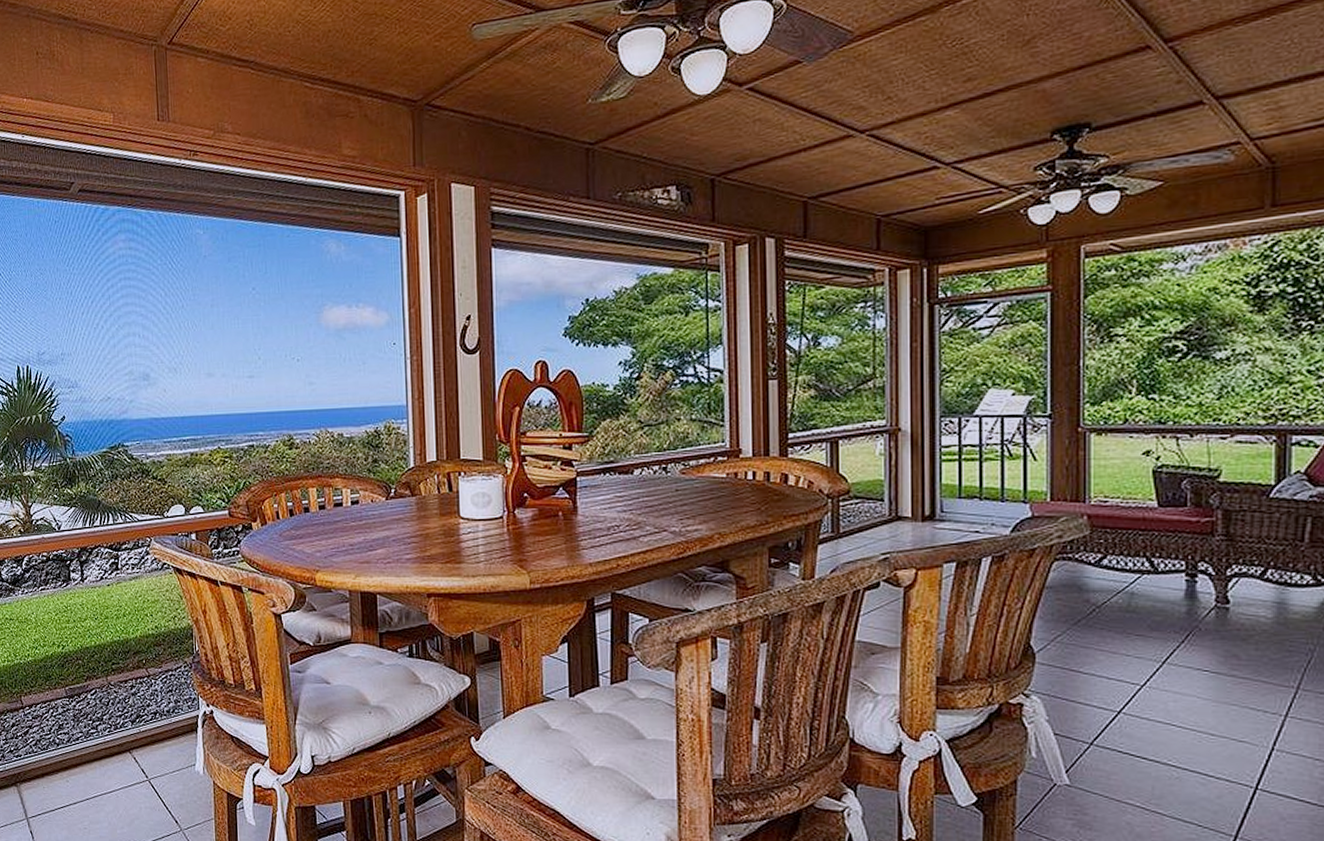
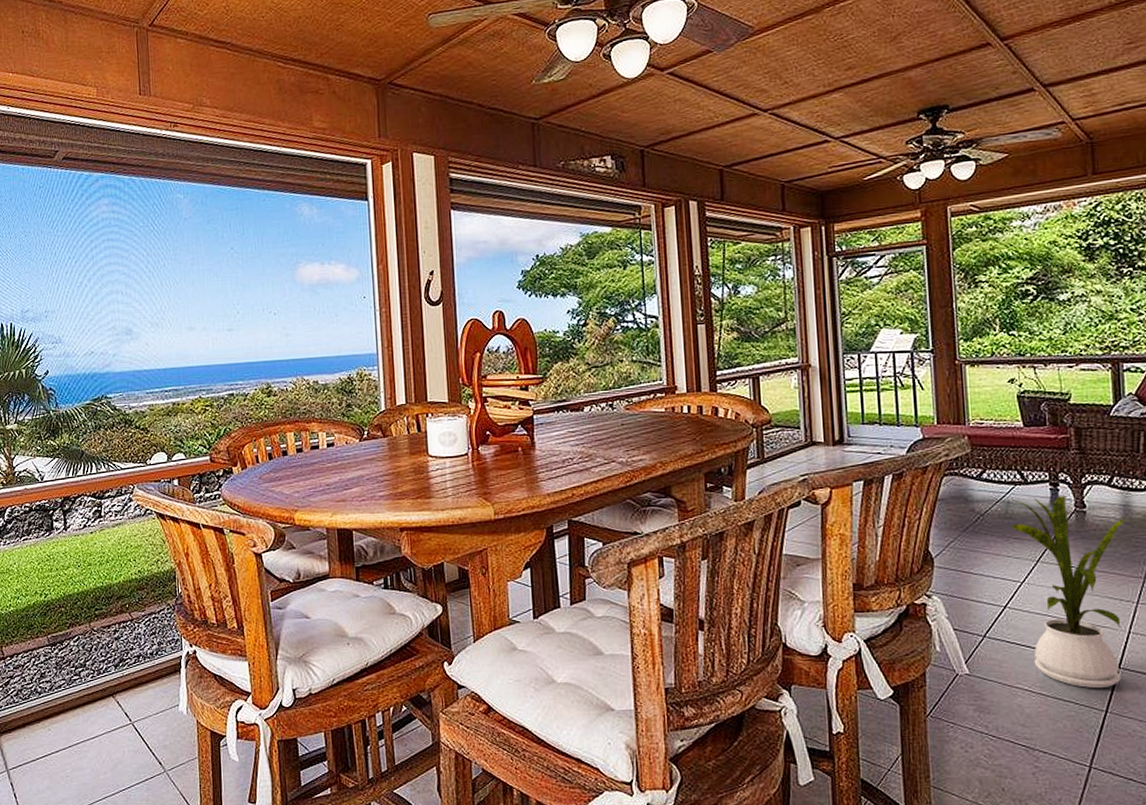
house plant: none [1131,589,1280,811] -> present [1009,496,1126,689]

